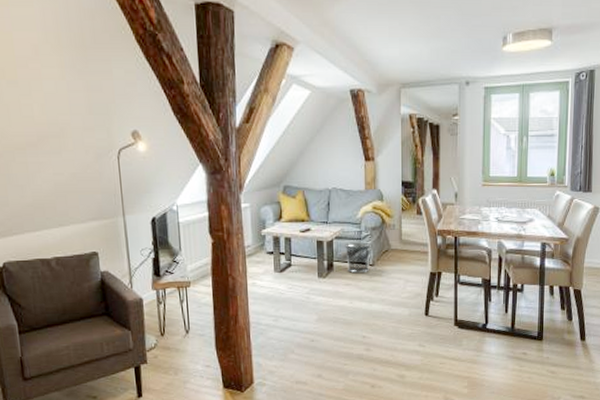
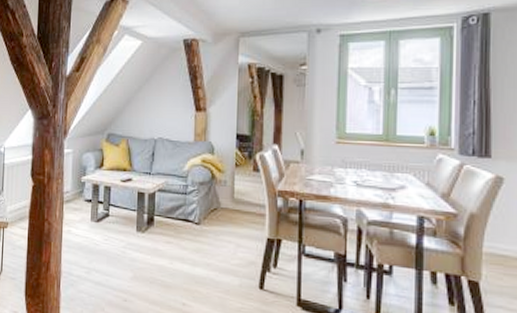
waste bin: present [345,242,371,273] -> none [168,197,198,231]

